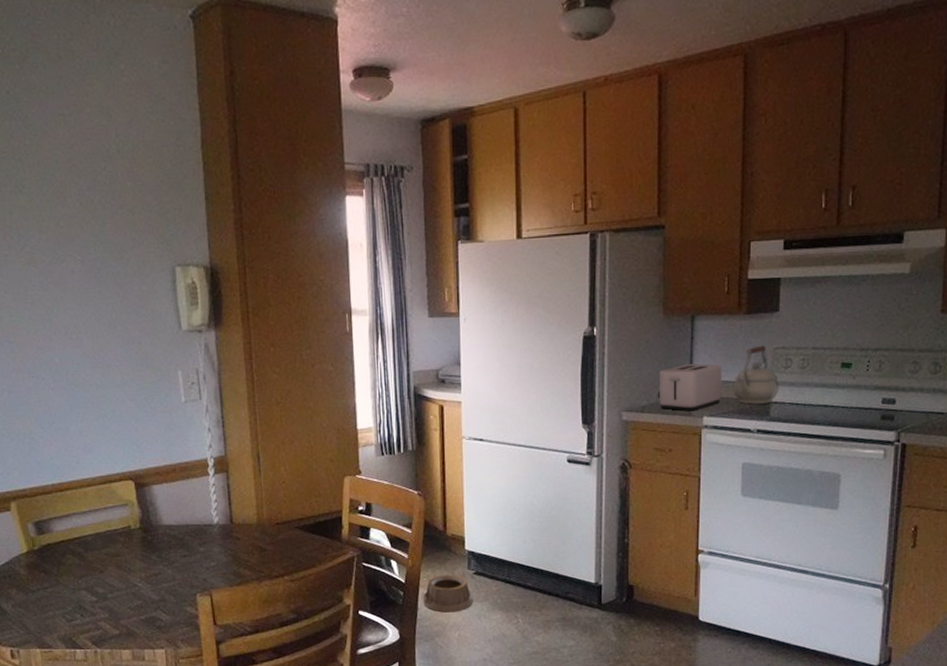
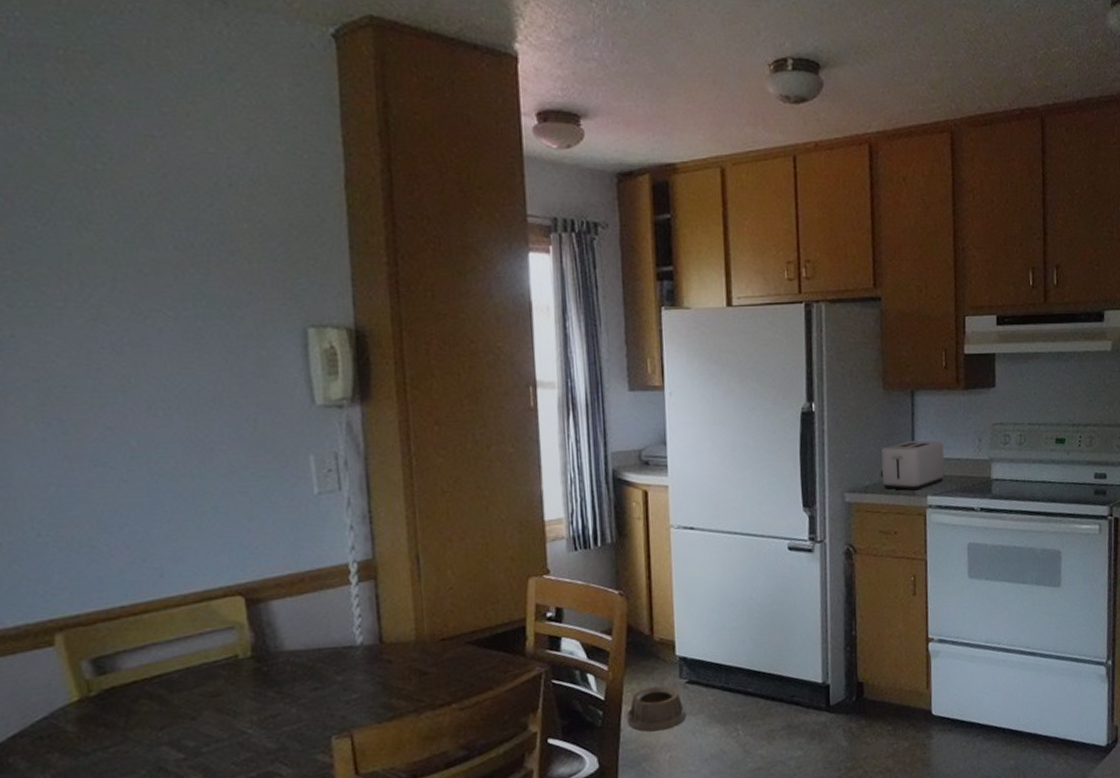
kettle: present [733,345,778,405] -> none [955,421,998,482]

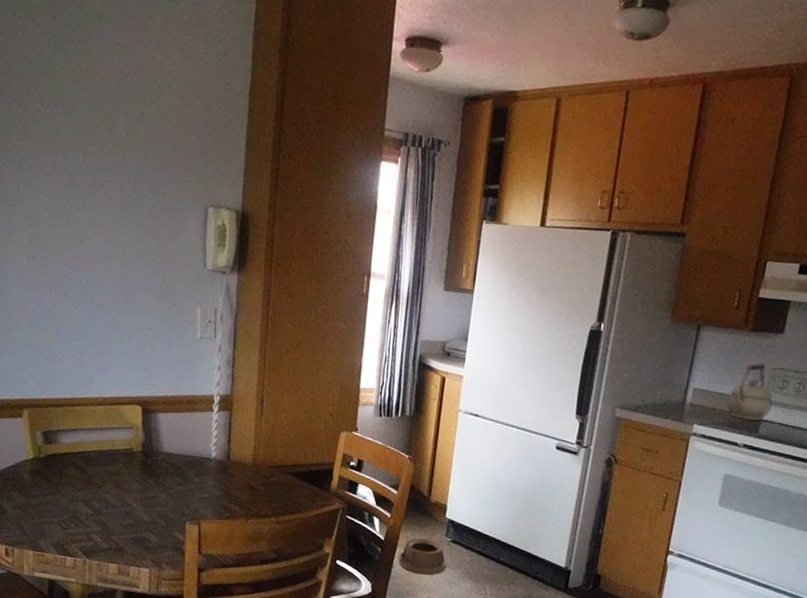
toaster: present [880,440,945,491] -> none [652,371,720,418]
kettle: none [955,421,998,482] -> present [726,363,772,421]

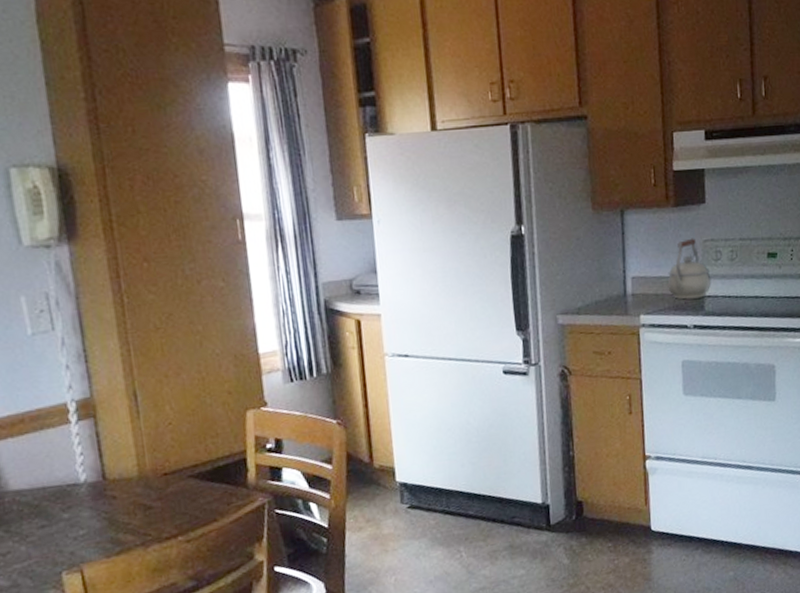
pet bowl: present [398,538,447,575] -> none [350,511,409,557]

